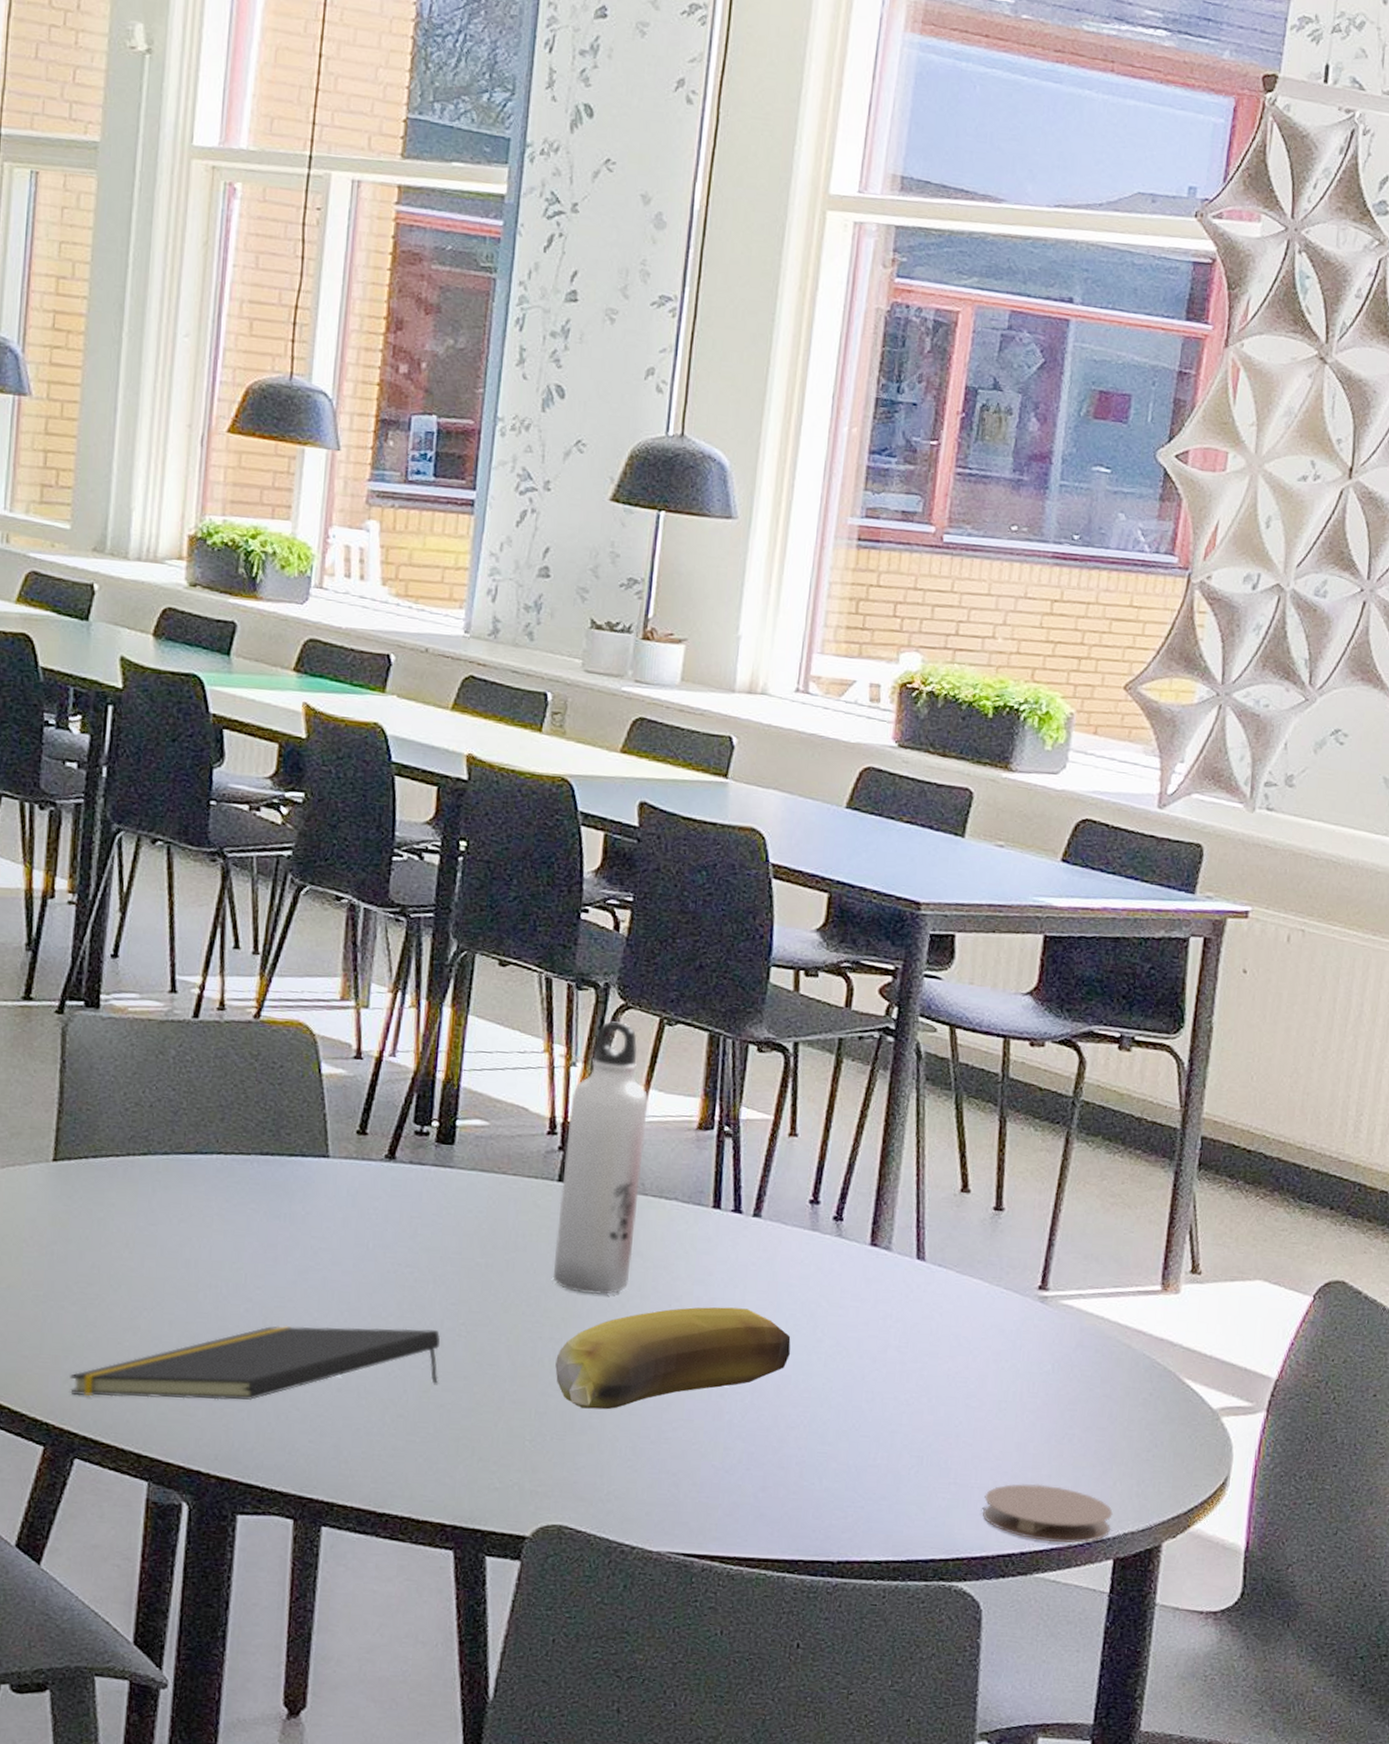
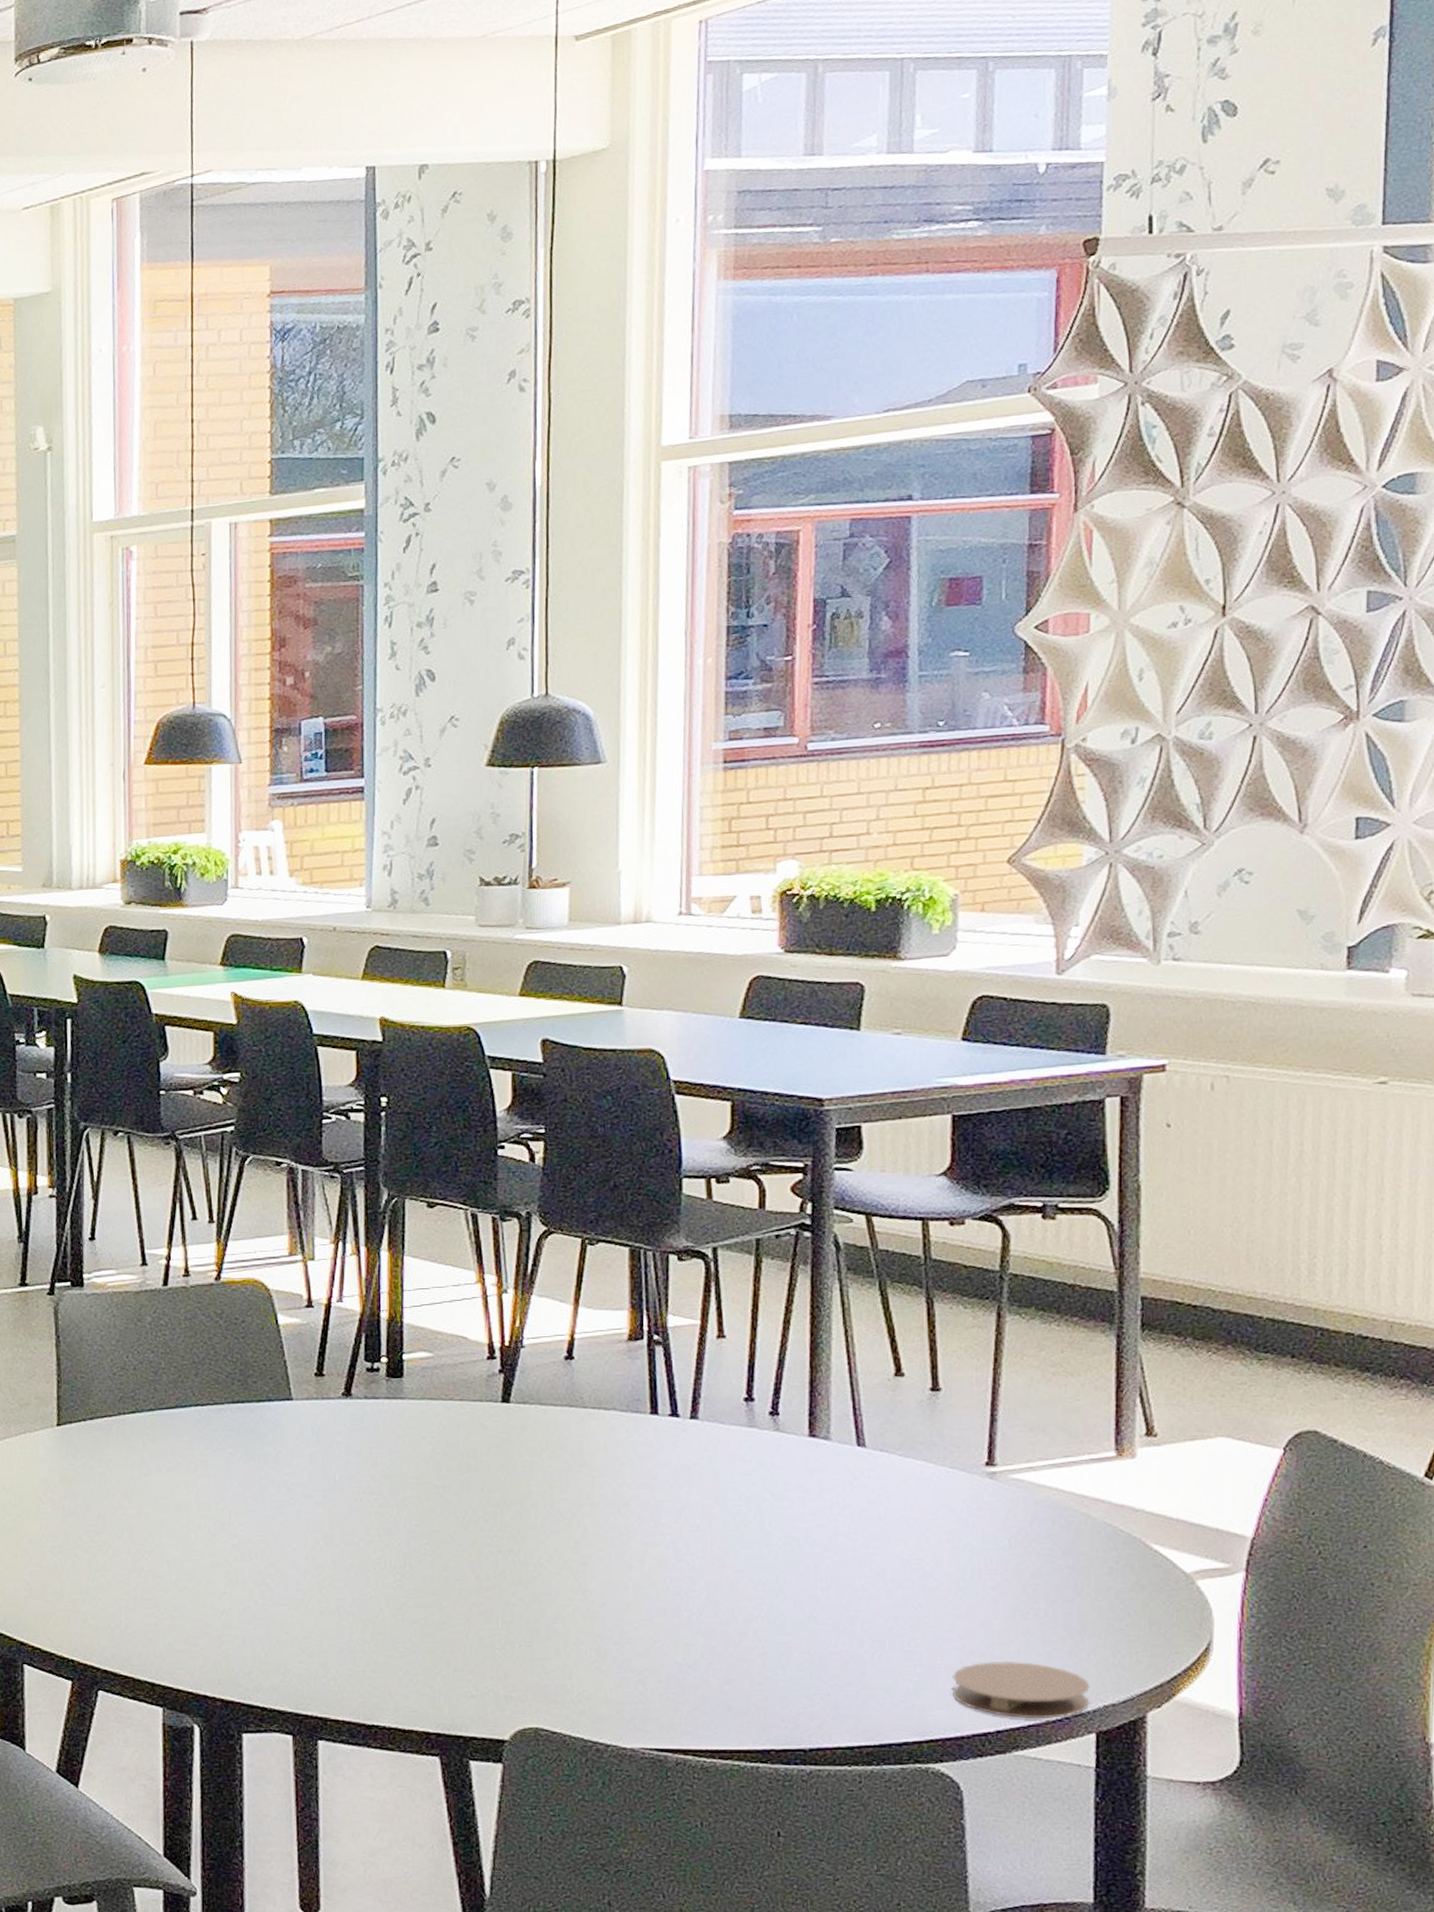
notepad: present [70,1325,441,1400] -> none [88,1551,411,1634]
water bottle: present [552,1021,648,1295] -> none [505,1247,580,1507]
banana: present [555,1307,791,1410] -> none [516,1508,741,1615]

